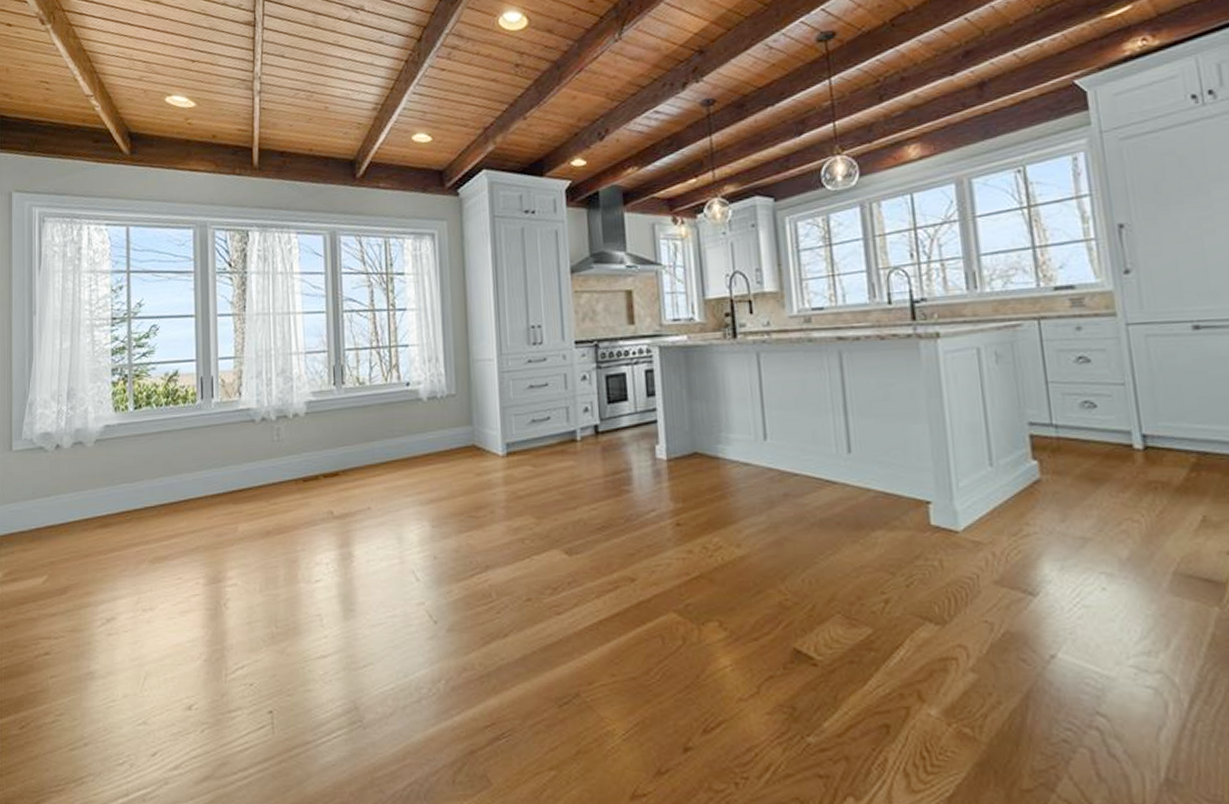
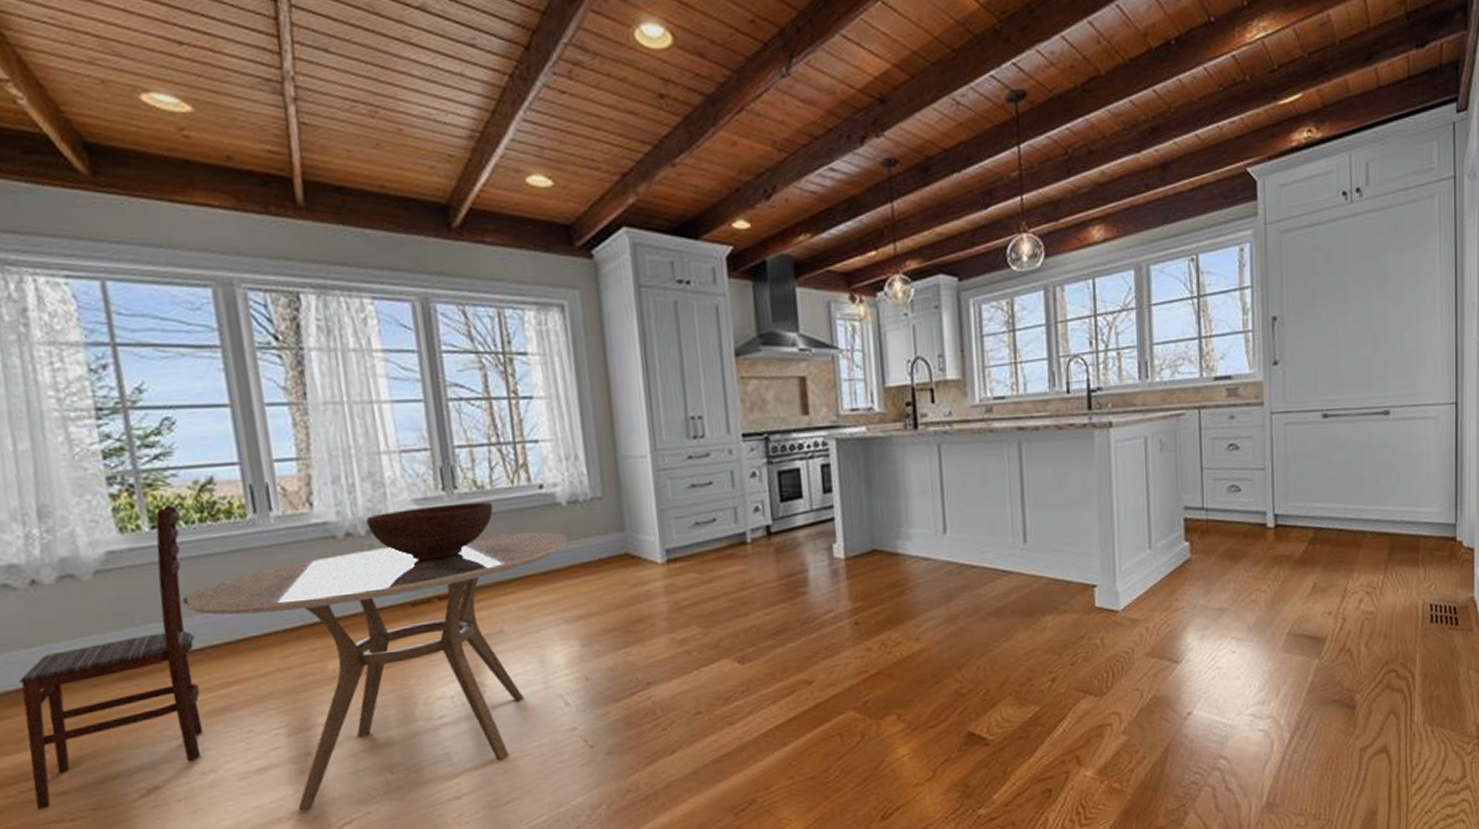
dining chair: none [35,392,154,627] -> present [19,505,203,810]
dining table: none [146,422,426,653] -> present [181,532,568,812]
fruit bowl: none [277,395,370,444] -> present [366,502,493,561]

